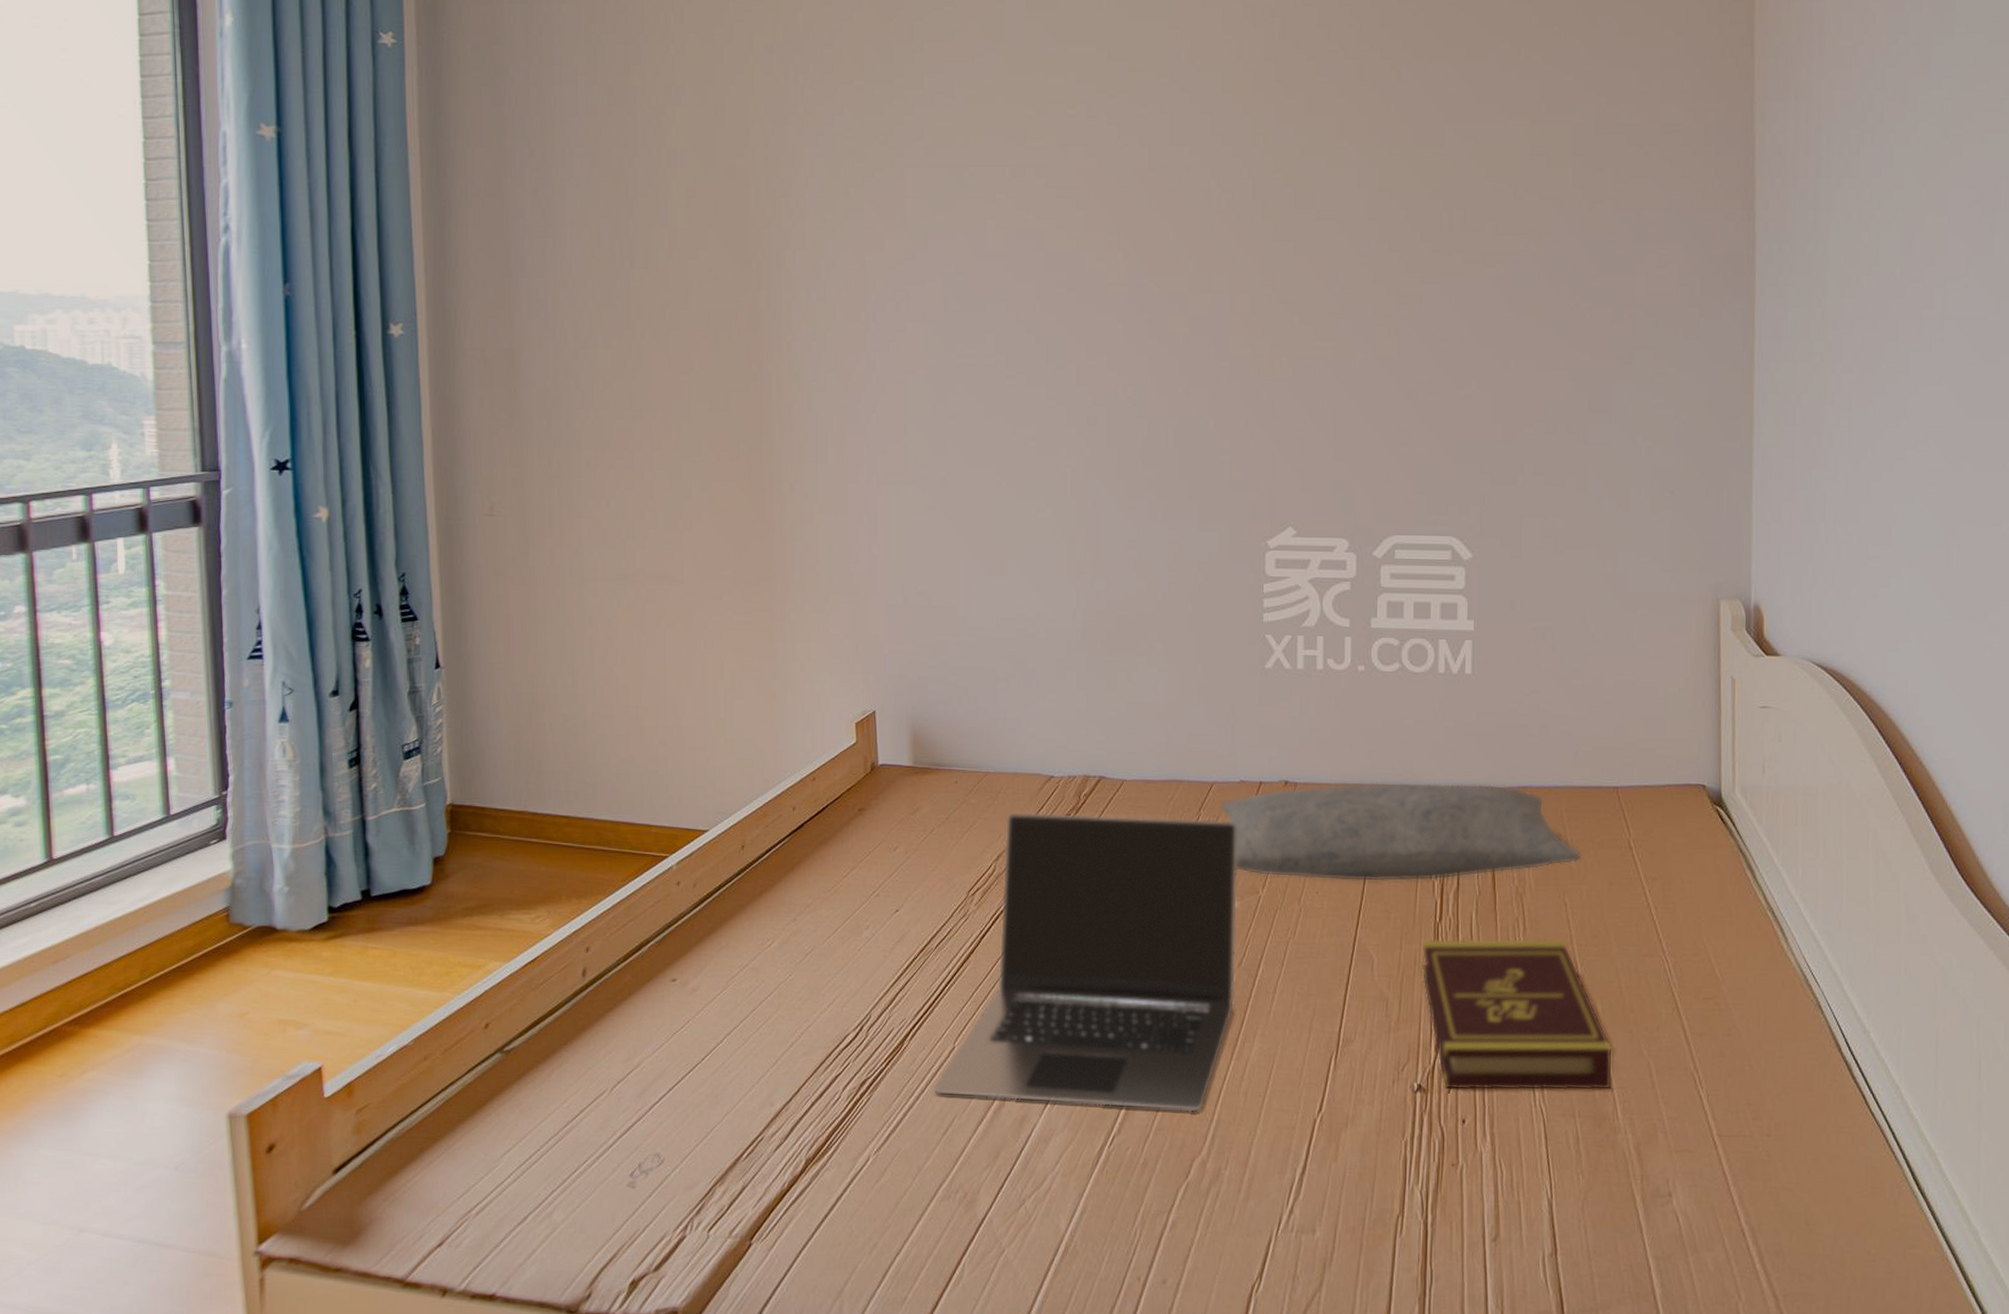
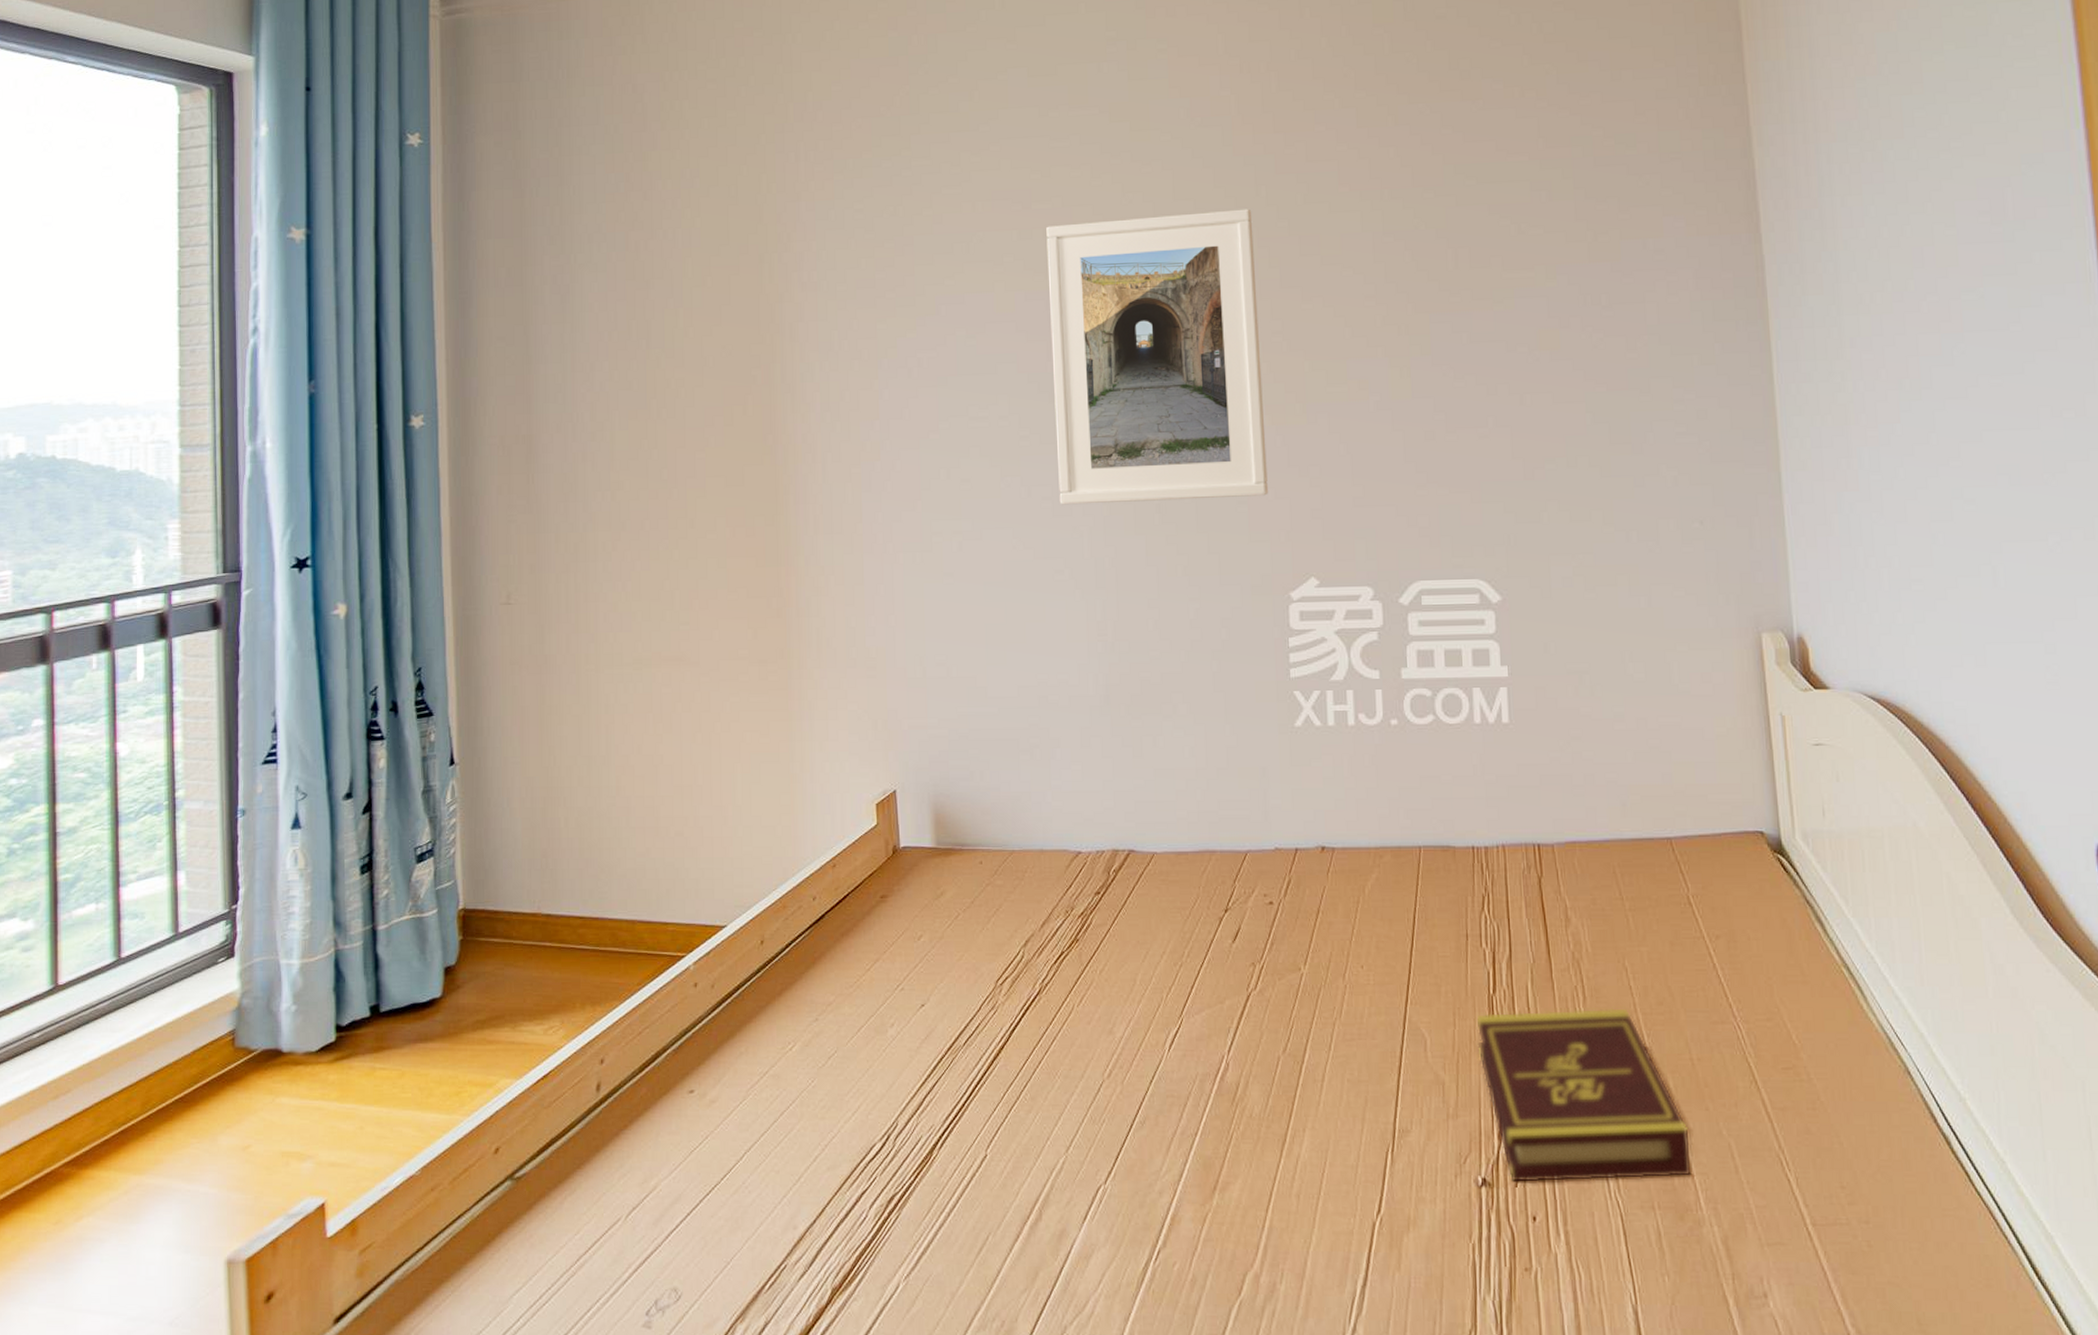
laptop: present [933,811,1238,1112] -> none [965,890,1283,1219]
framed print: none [1040,158,1251,446] -> present [1046,209,1268,505]
pillow: present [1220,782,1581,882] -> none [1255,841,1639,953]

